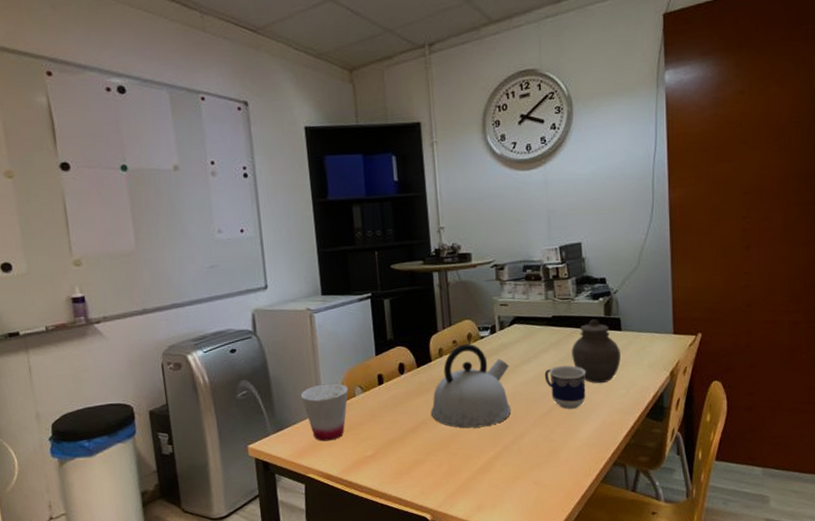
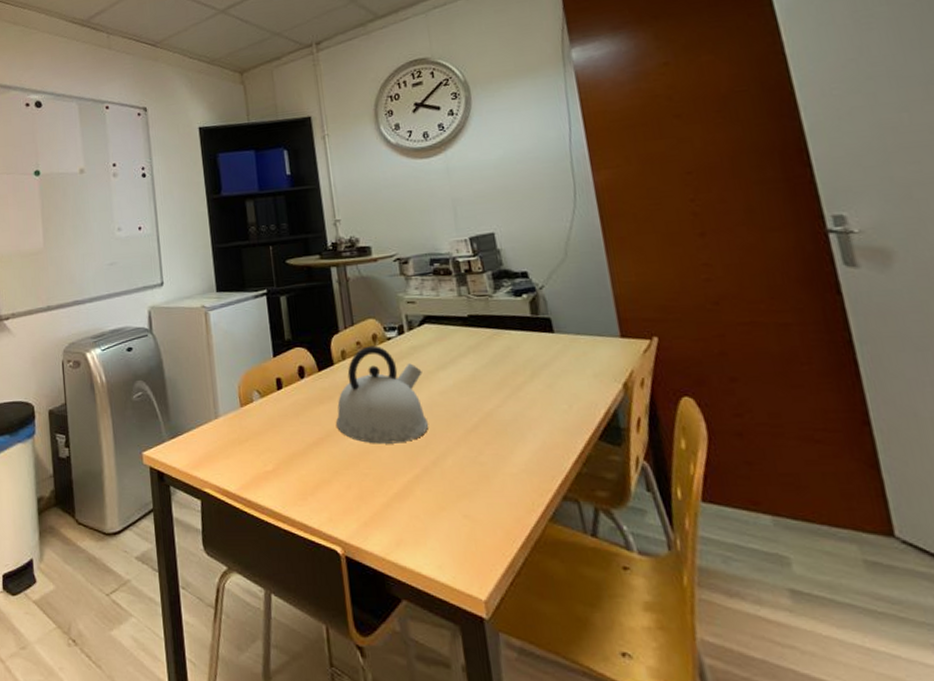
cup: present [301,383,348,442] -> none [196,386,245,452]
cup: present [544,365,586,409] -> none [464,373,519,426]
jar: present [572,320,621,384] -> none [495,319,557,396]

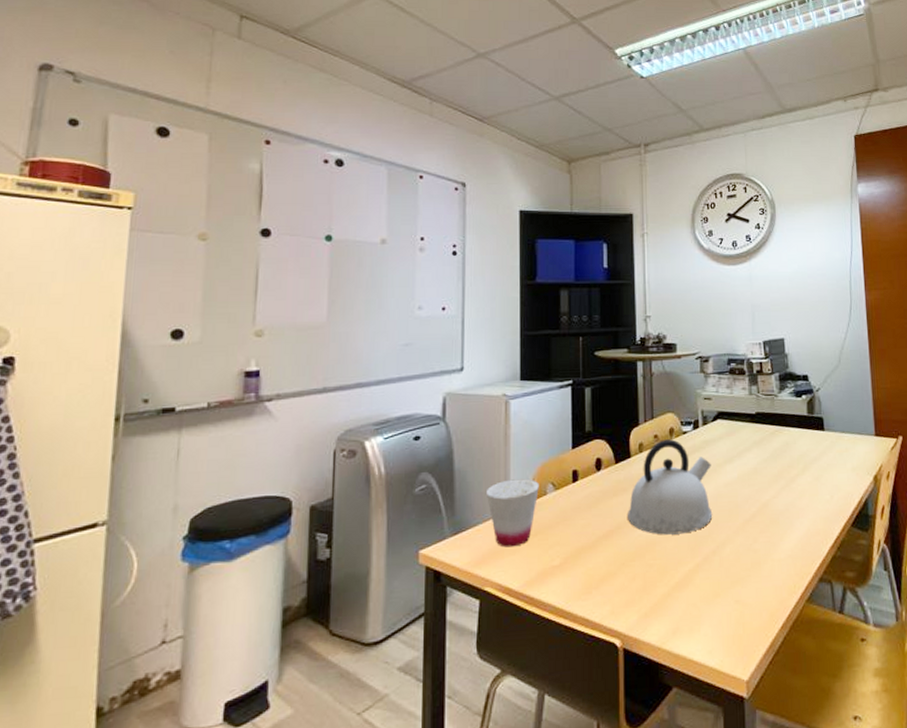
cup: none [196,386,245,452] -> present [487,478,539,547]

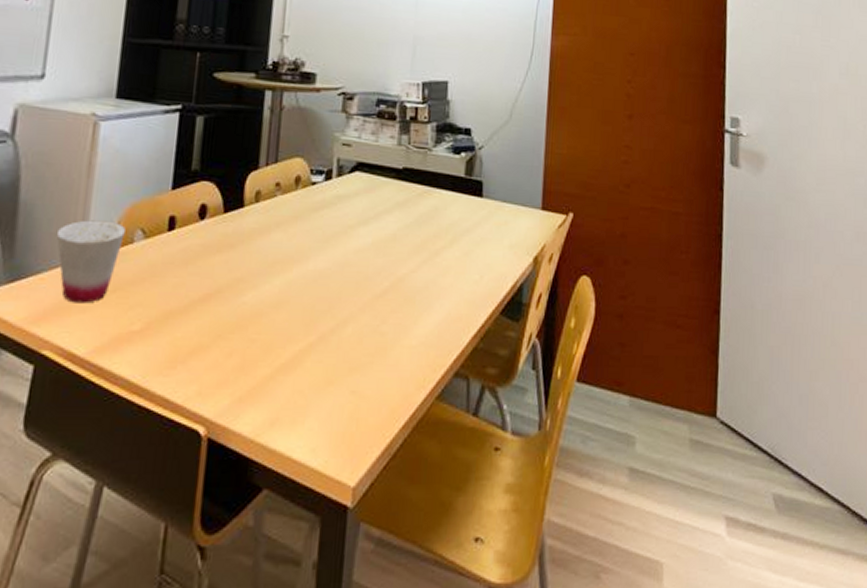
kettle: present [628,439,713,535] -> none [231,189,342,306]

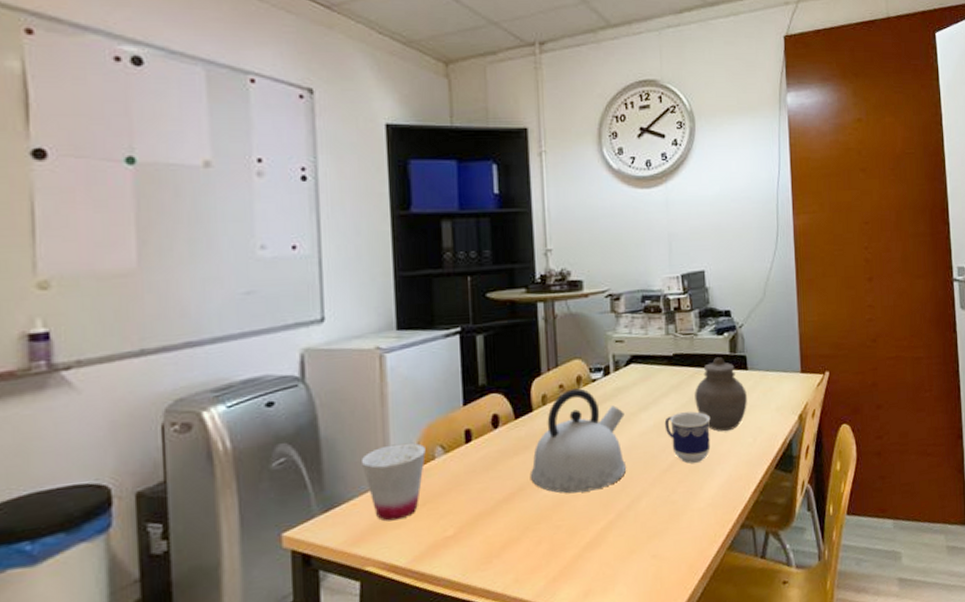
kettle: none [231,189,342,306] -> present [531,388,627,494]
cup: none [383,234,434,293] -> present [664,411,711,464]
jar: none [420,179,479,263] -> present [695,357,747,432]

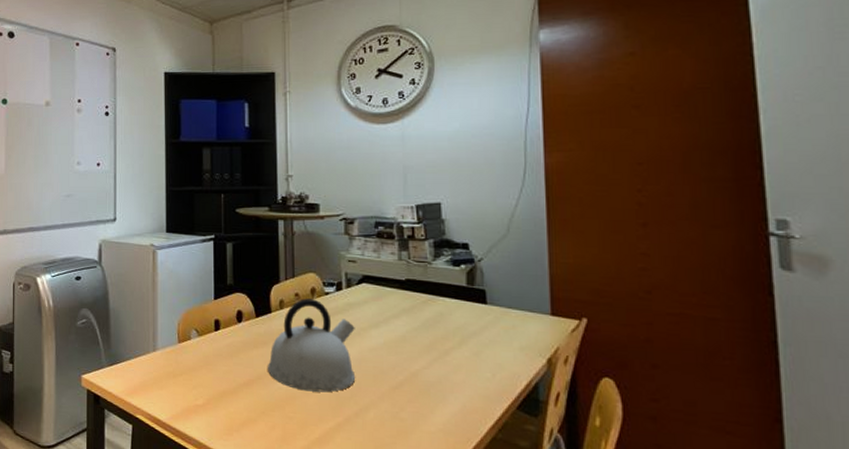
cup: present [362,442,426,521] -> none [137,322,184,383]
cup: present [664,411,711,464] -> none [395,335,443,387]
jar: present [695,357,747,432] -> none [427,288,485,362]

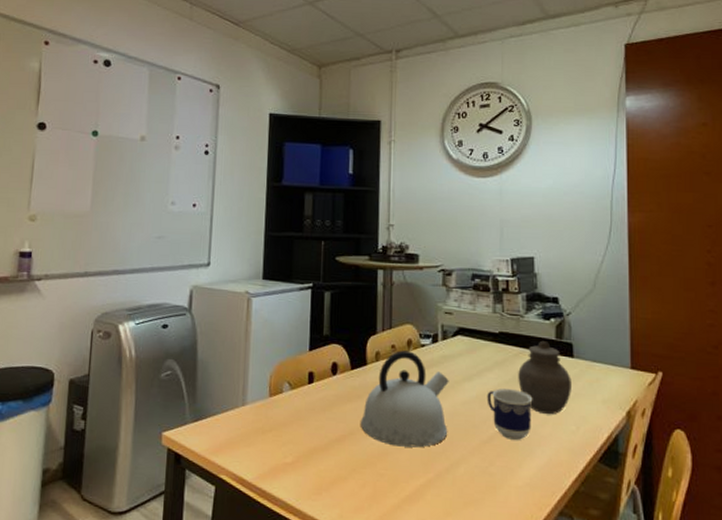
cup: none [395,335,443,387] -> present [487,389,532,440]
jar: none [427,288,485,362] -> present [518,341,571,415]

